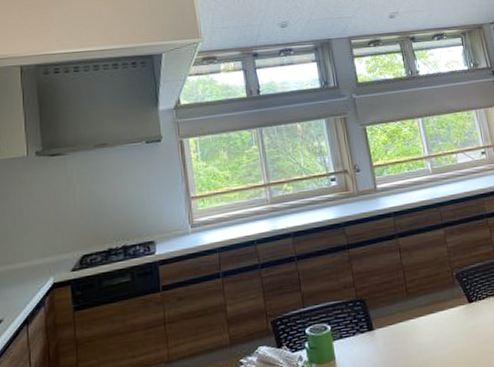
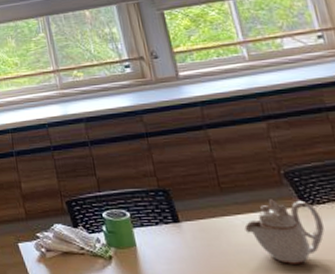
teapot: none [425,298,484,358] -> present [244,199,325,264]

